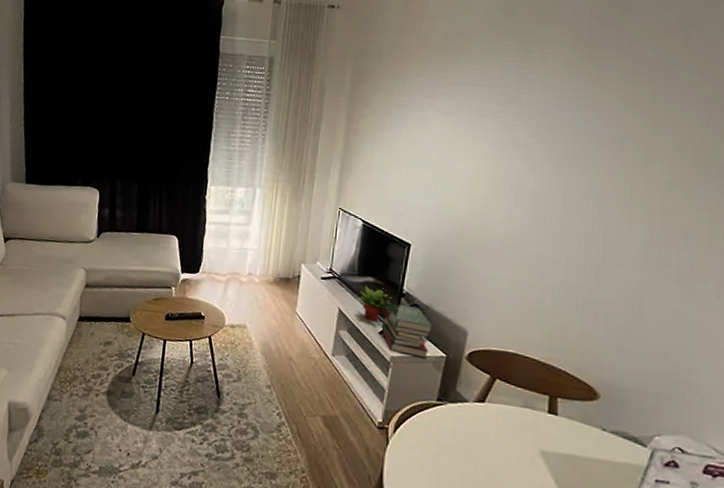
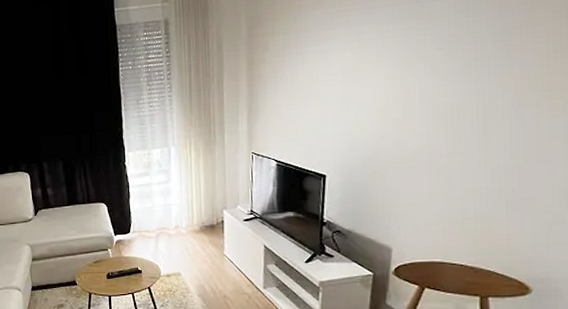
succulent plant: present [358,286,392,322] -> none [281,220,314,253]
books: present [381,302,432,358] -> none [307,232,356,279]

